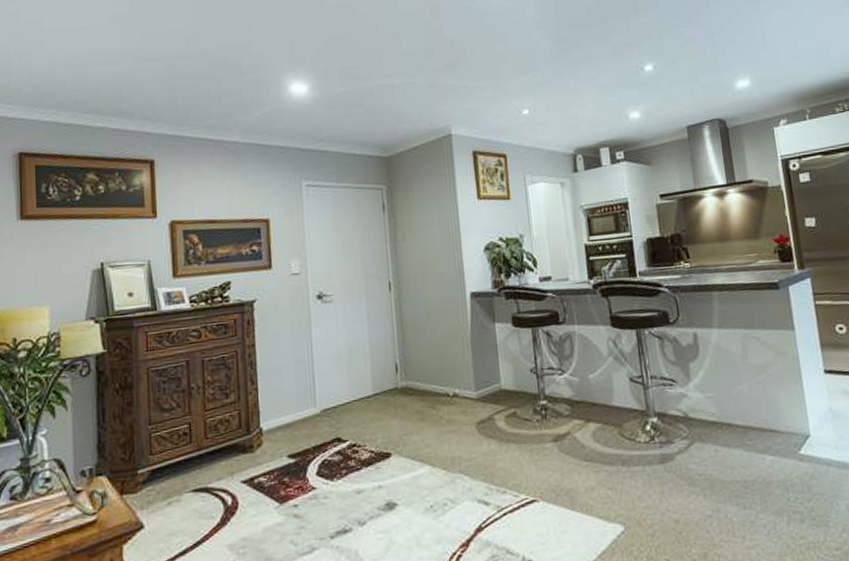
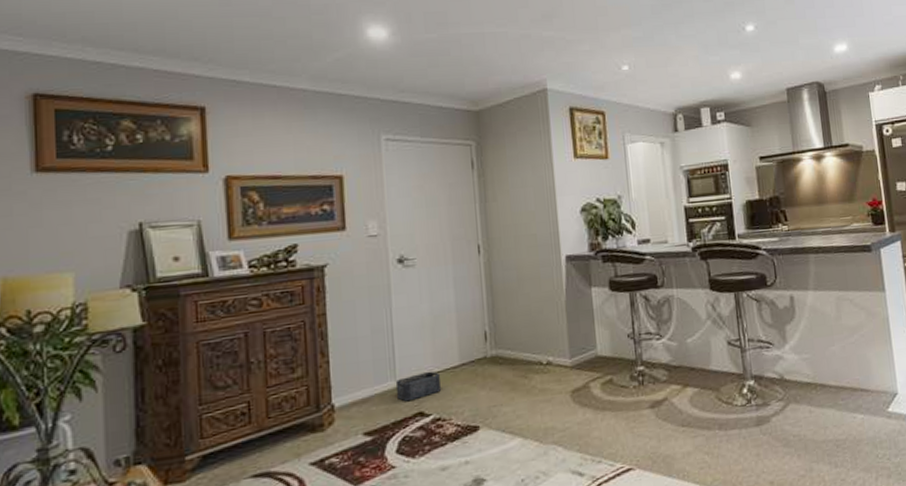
storage bin: none [315,399,357,428] -> present [395,371,442,402]

